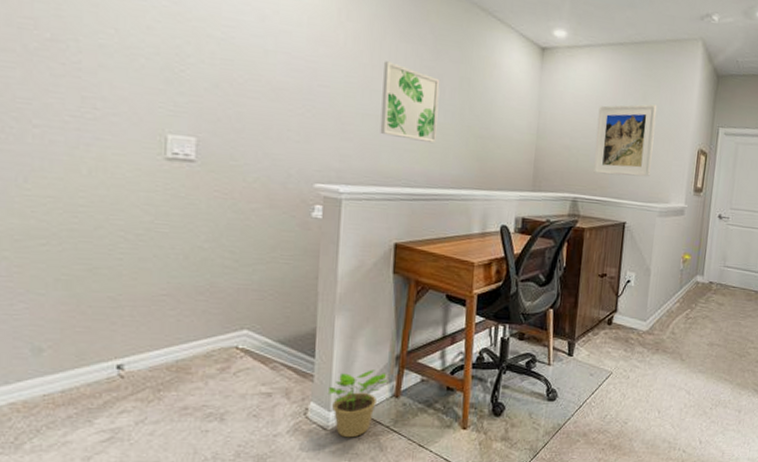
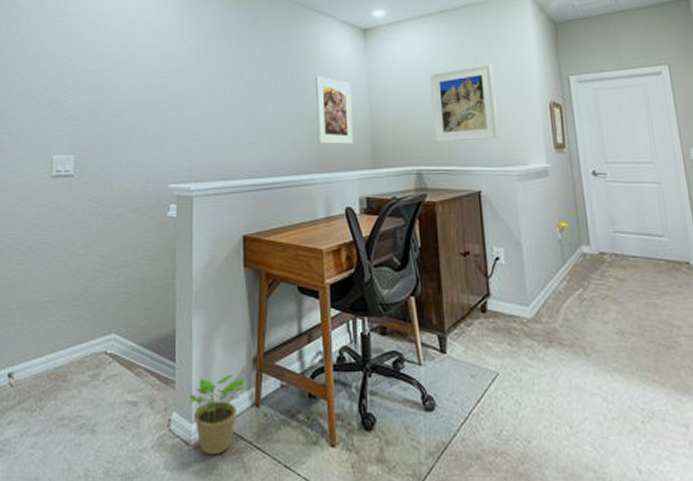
wall art: present [380,61,440,144] -> none [222,66,273,134]
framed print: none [481,89,522,166] -> present [316,75,353,145]

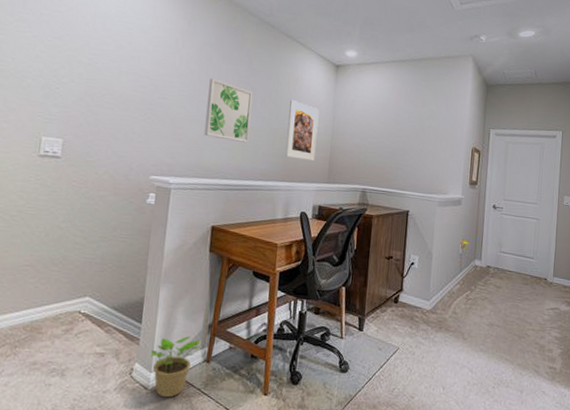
wall art: none [222,66,273,134] -> present [204,78,254,143]
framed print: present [429,64,498,143] -> none [380,110,435,172]

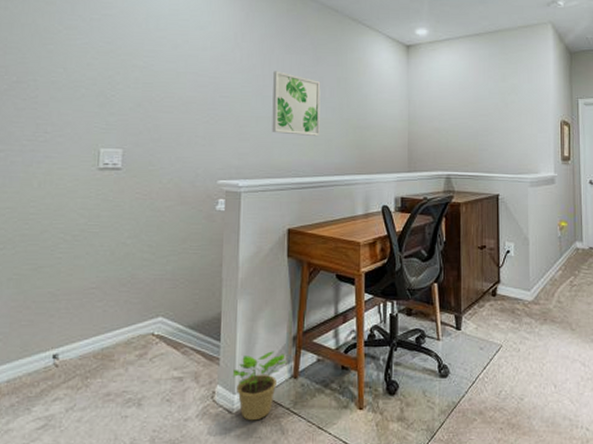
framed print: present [285,99,320,162] -> none [360,85,393,150]

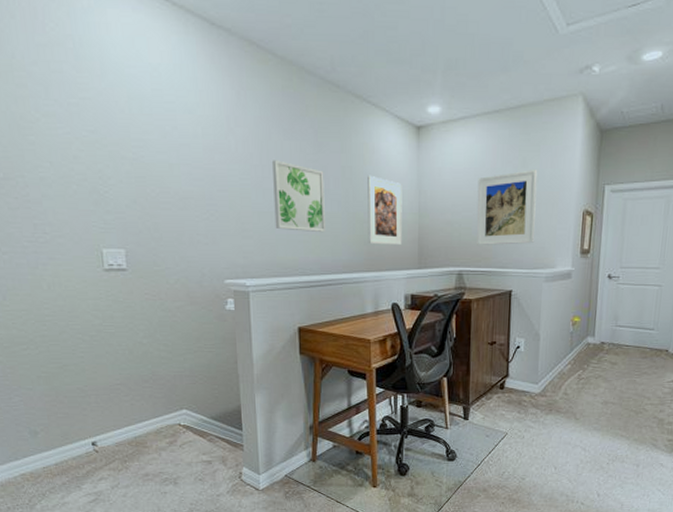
potted plant: present [232,351,287,421] -> none [256,439,305,496]
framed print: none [360,85,393,150] -> present [368,175,402,246]
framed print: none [462,84,517,152] -> present [477,170,538,246]

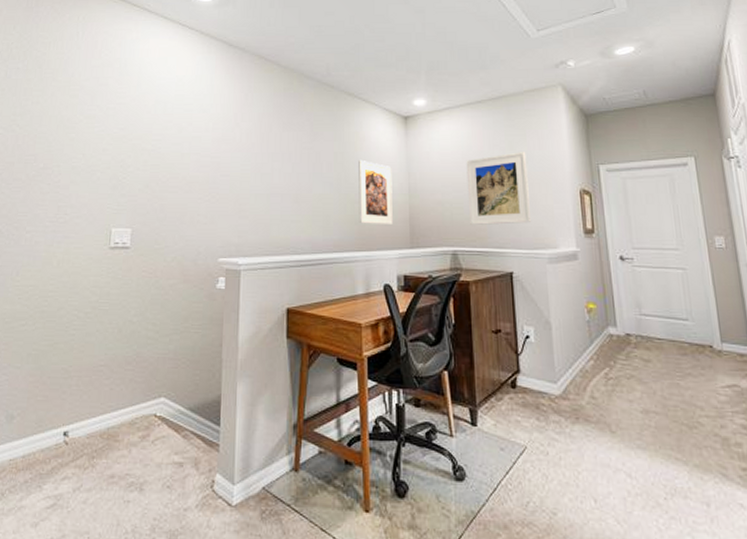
wall art: present [273,160,325,233] -> none [270,148,318,213]

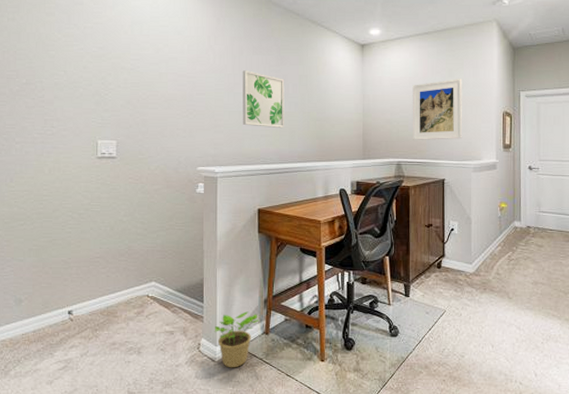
potted plant: none [231,439,287,516] -> present [214,311,259,368]
wall art: none [270,148,318,213] -> present [242,70,285,129]
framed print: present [359,159,393,226] -> none [320,82,349,140]

